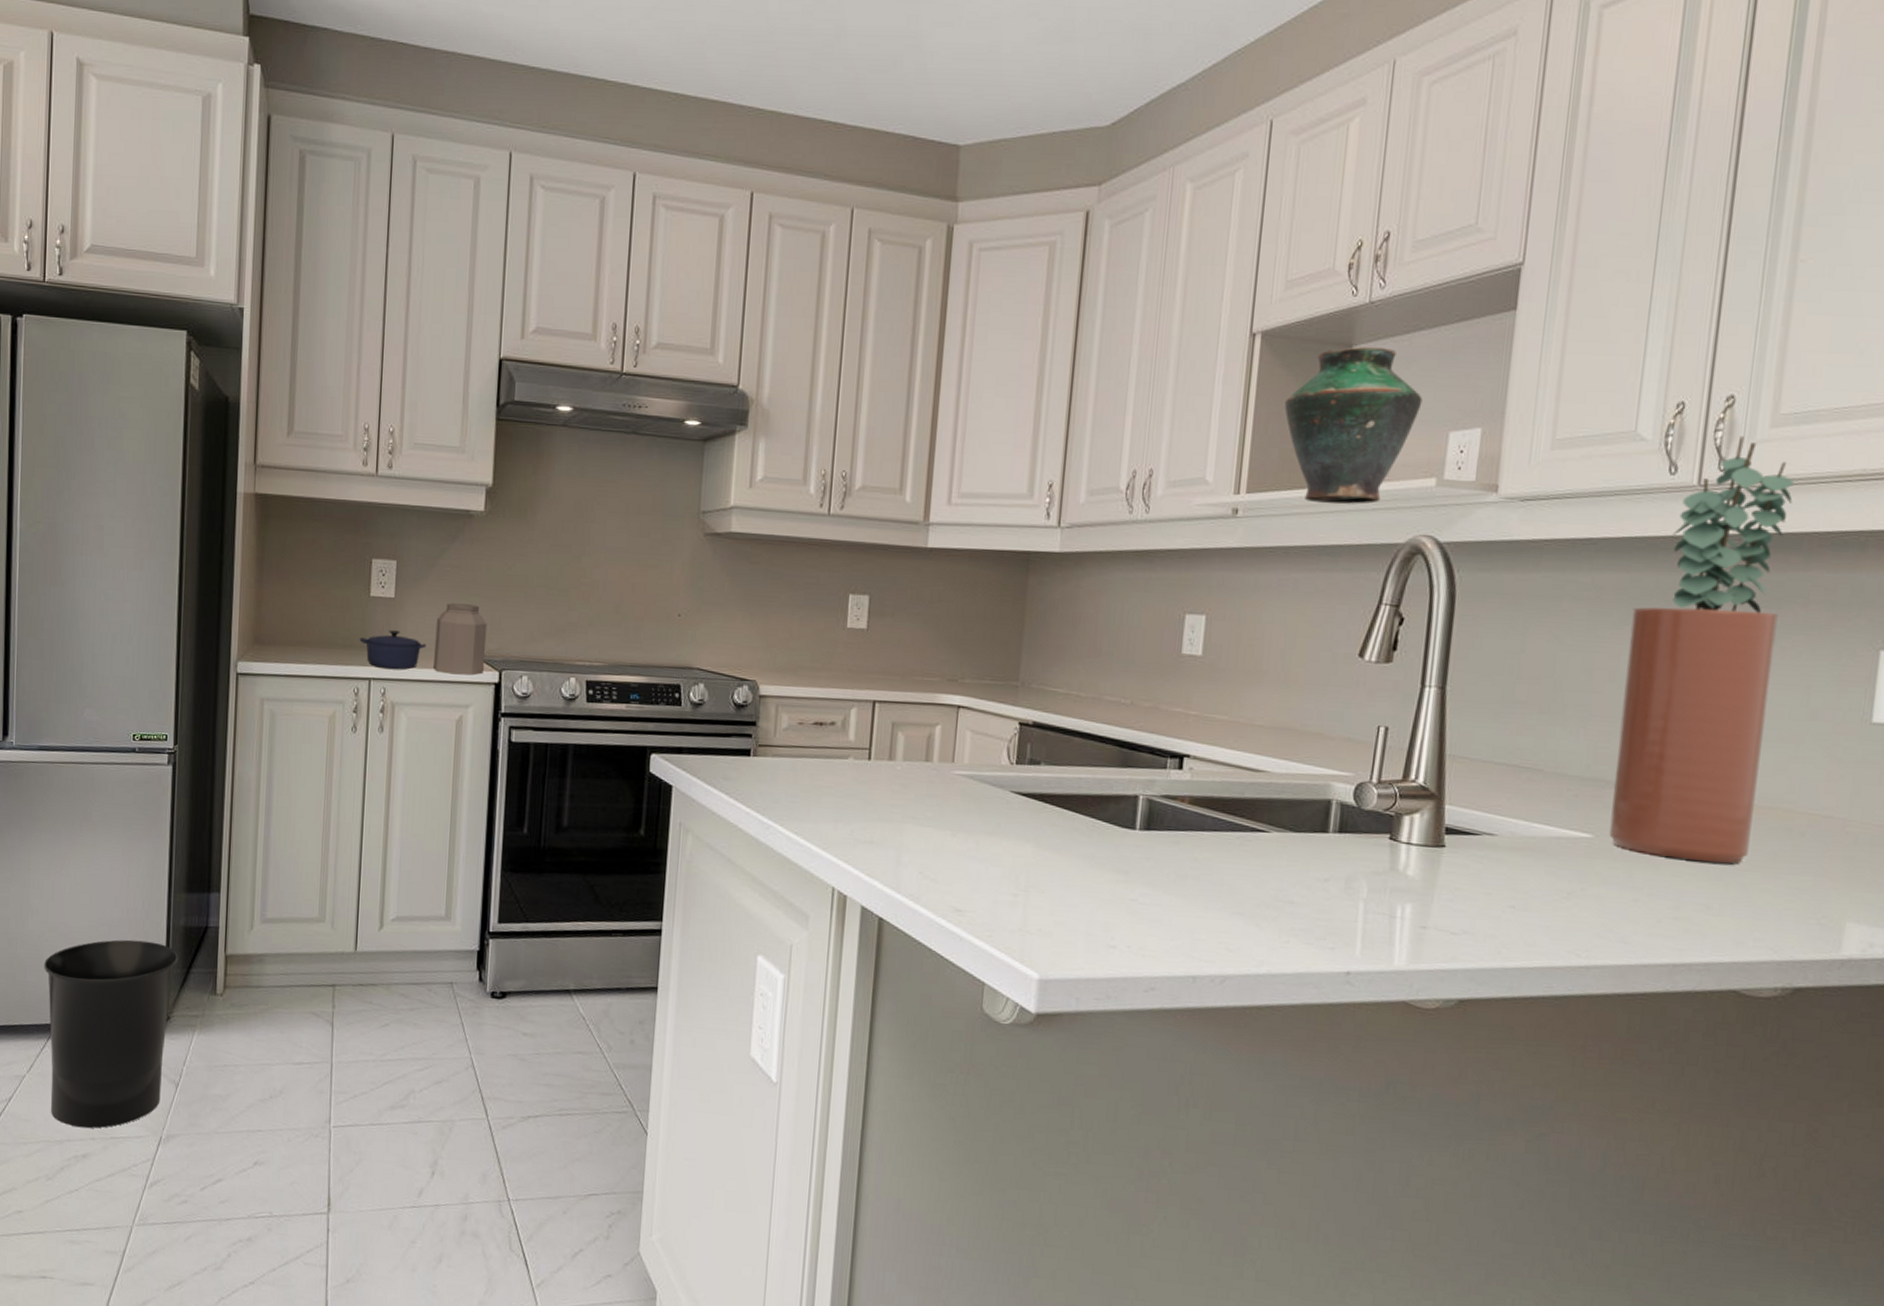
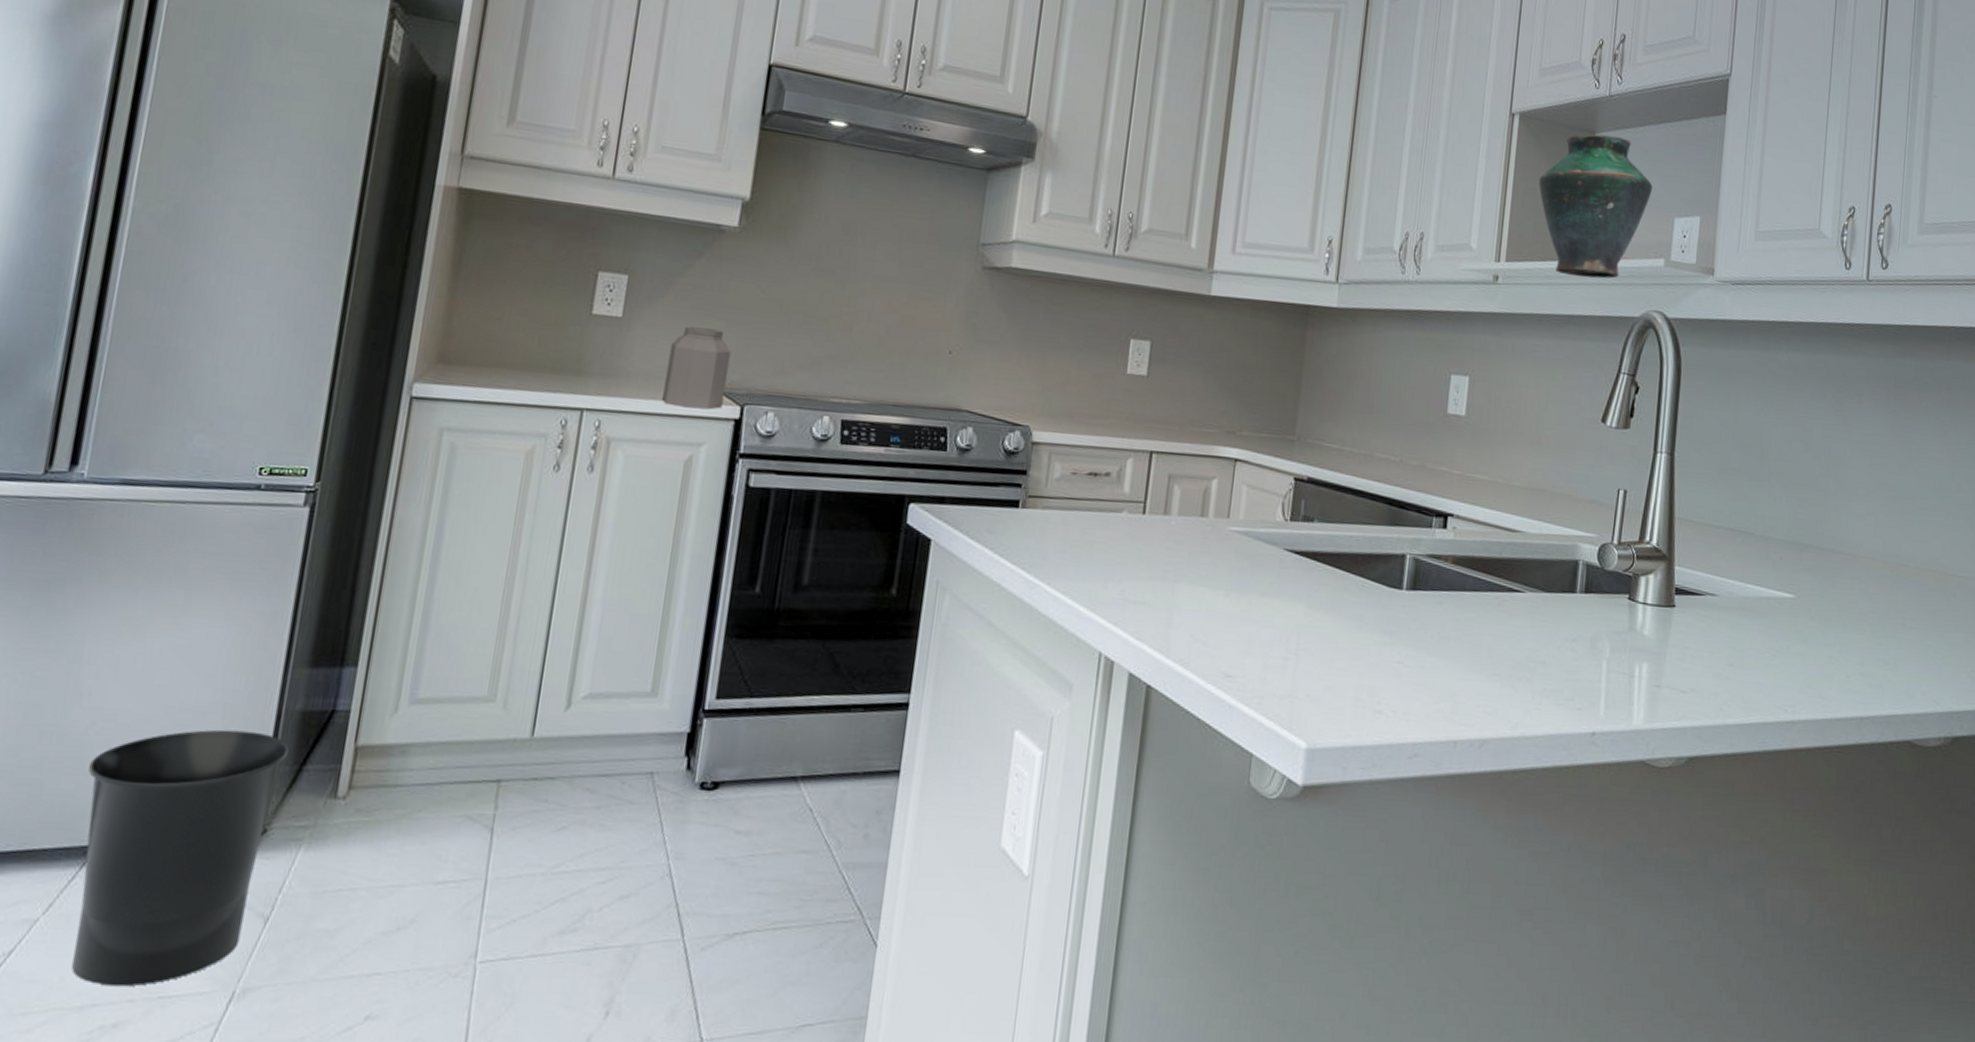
cooking pot: present [359,629,427,671] -> none [573,353,657,401]
vase: present [1609,436,1794,864] -> none [1807,240,1936,623]

